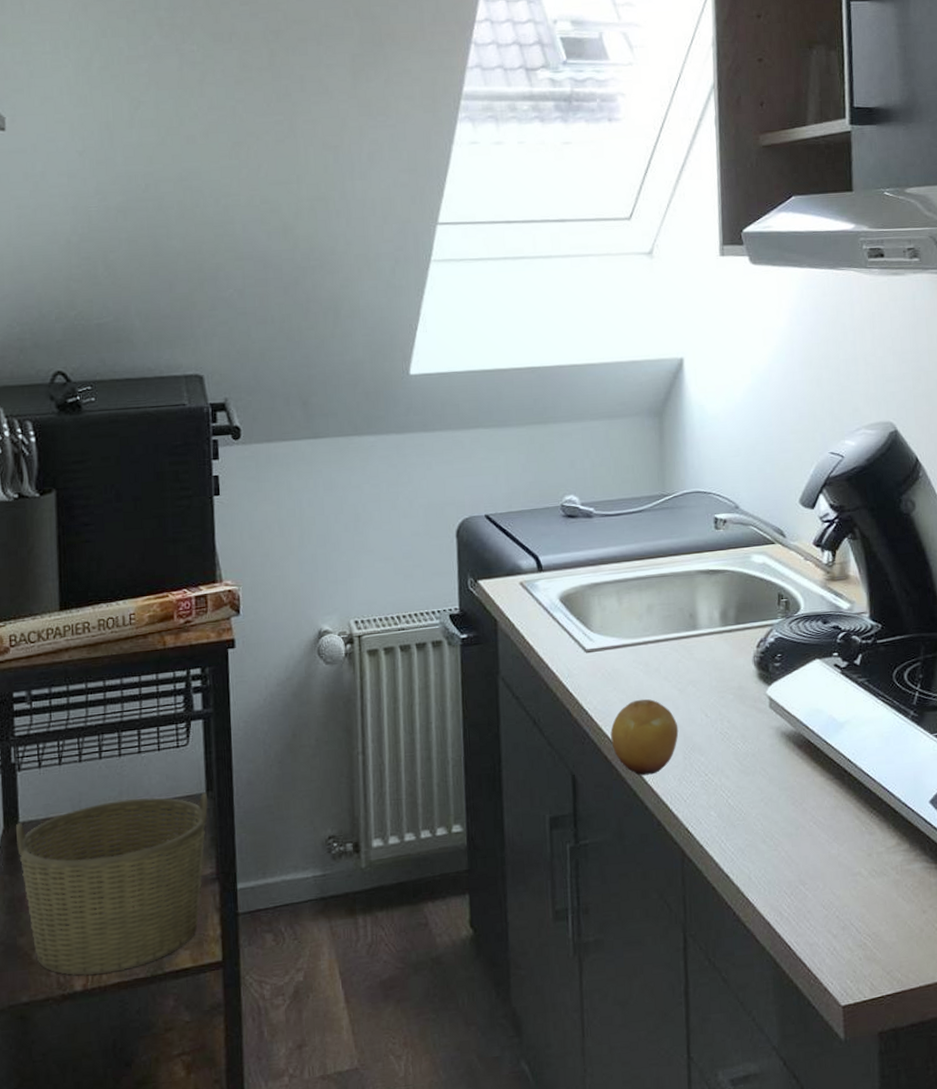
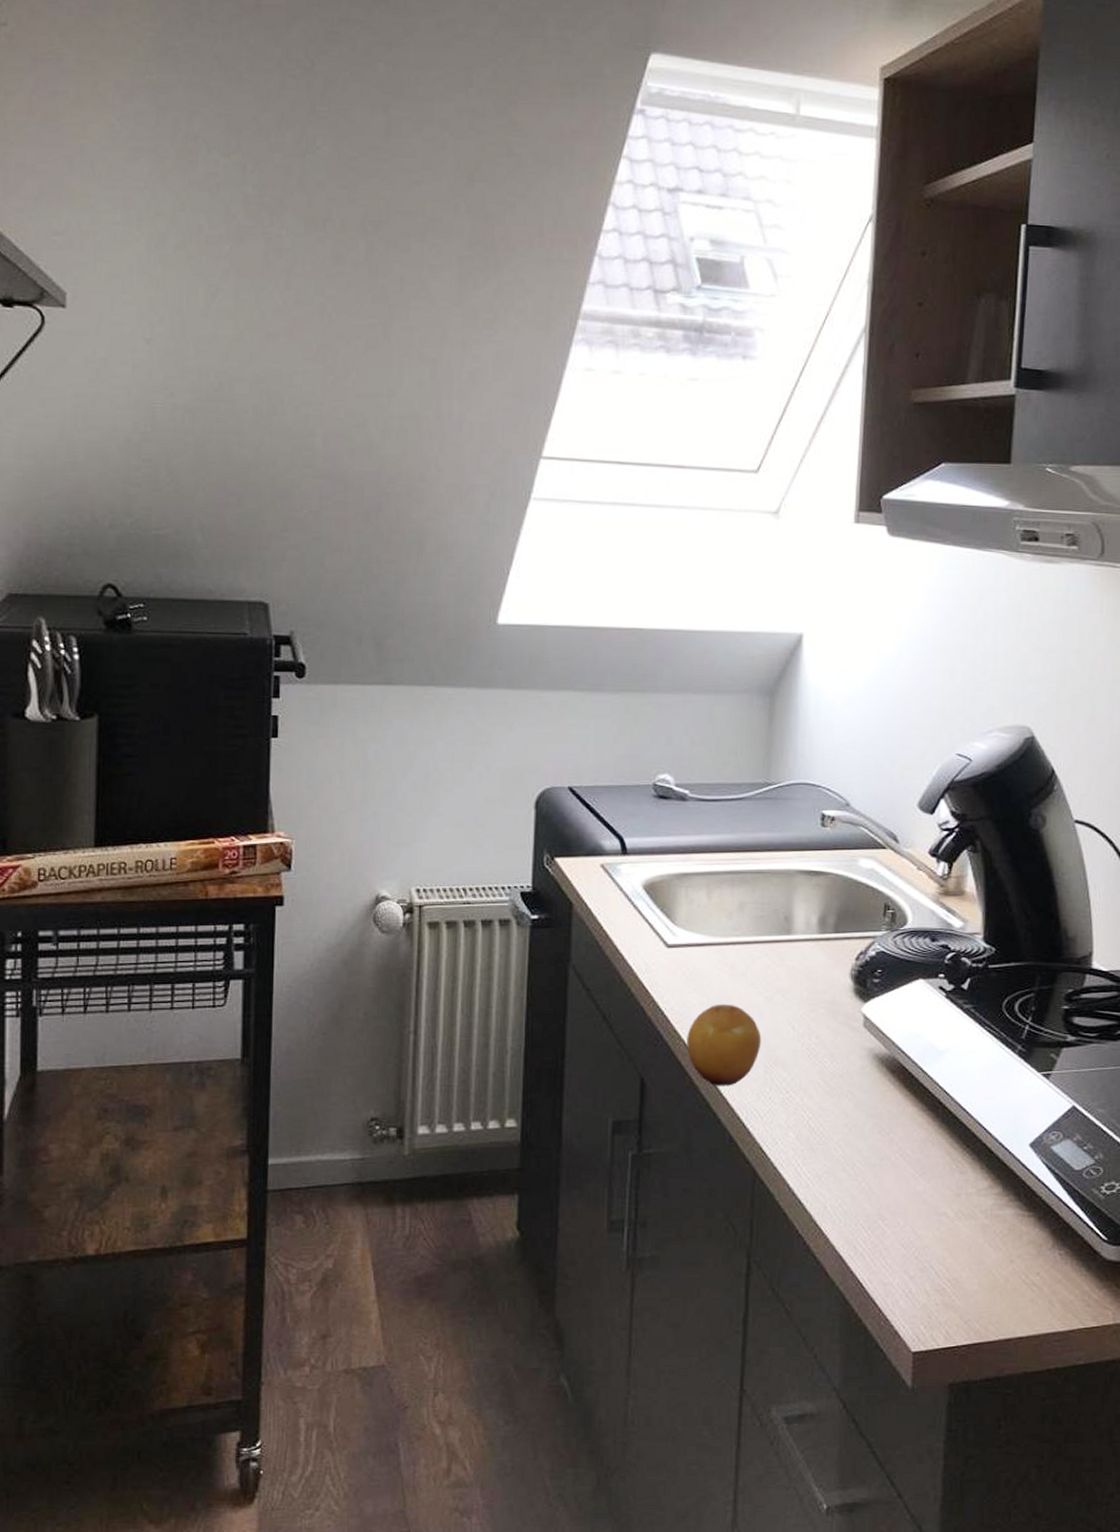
basket: present [16,793,208,976] -> none [34,1057,243,1240]

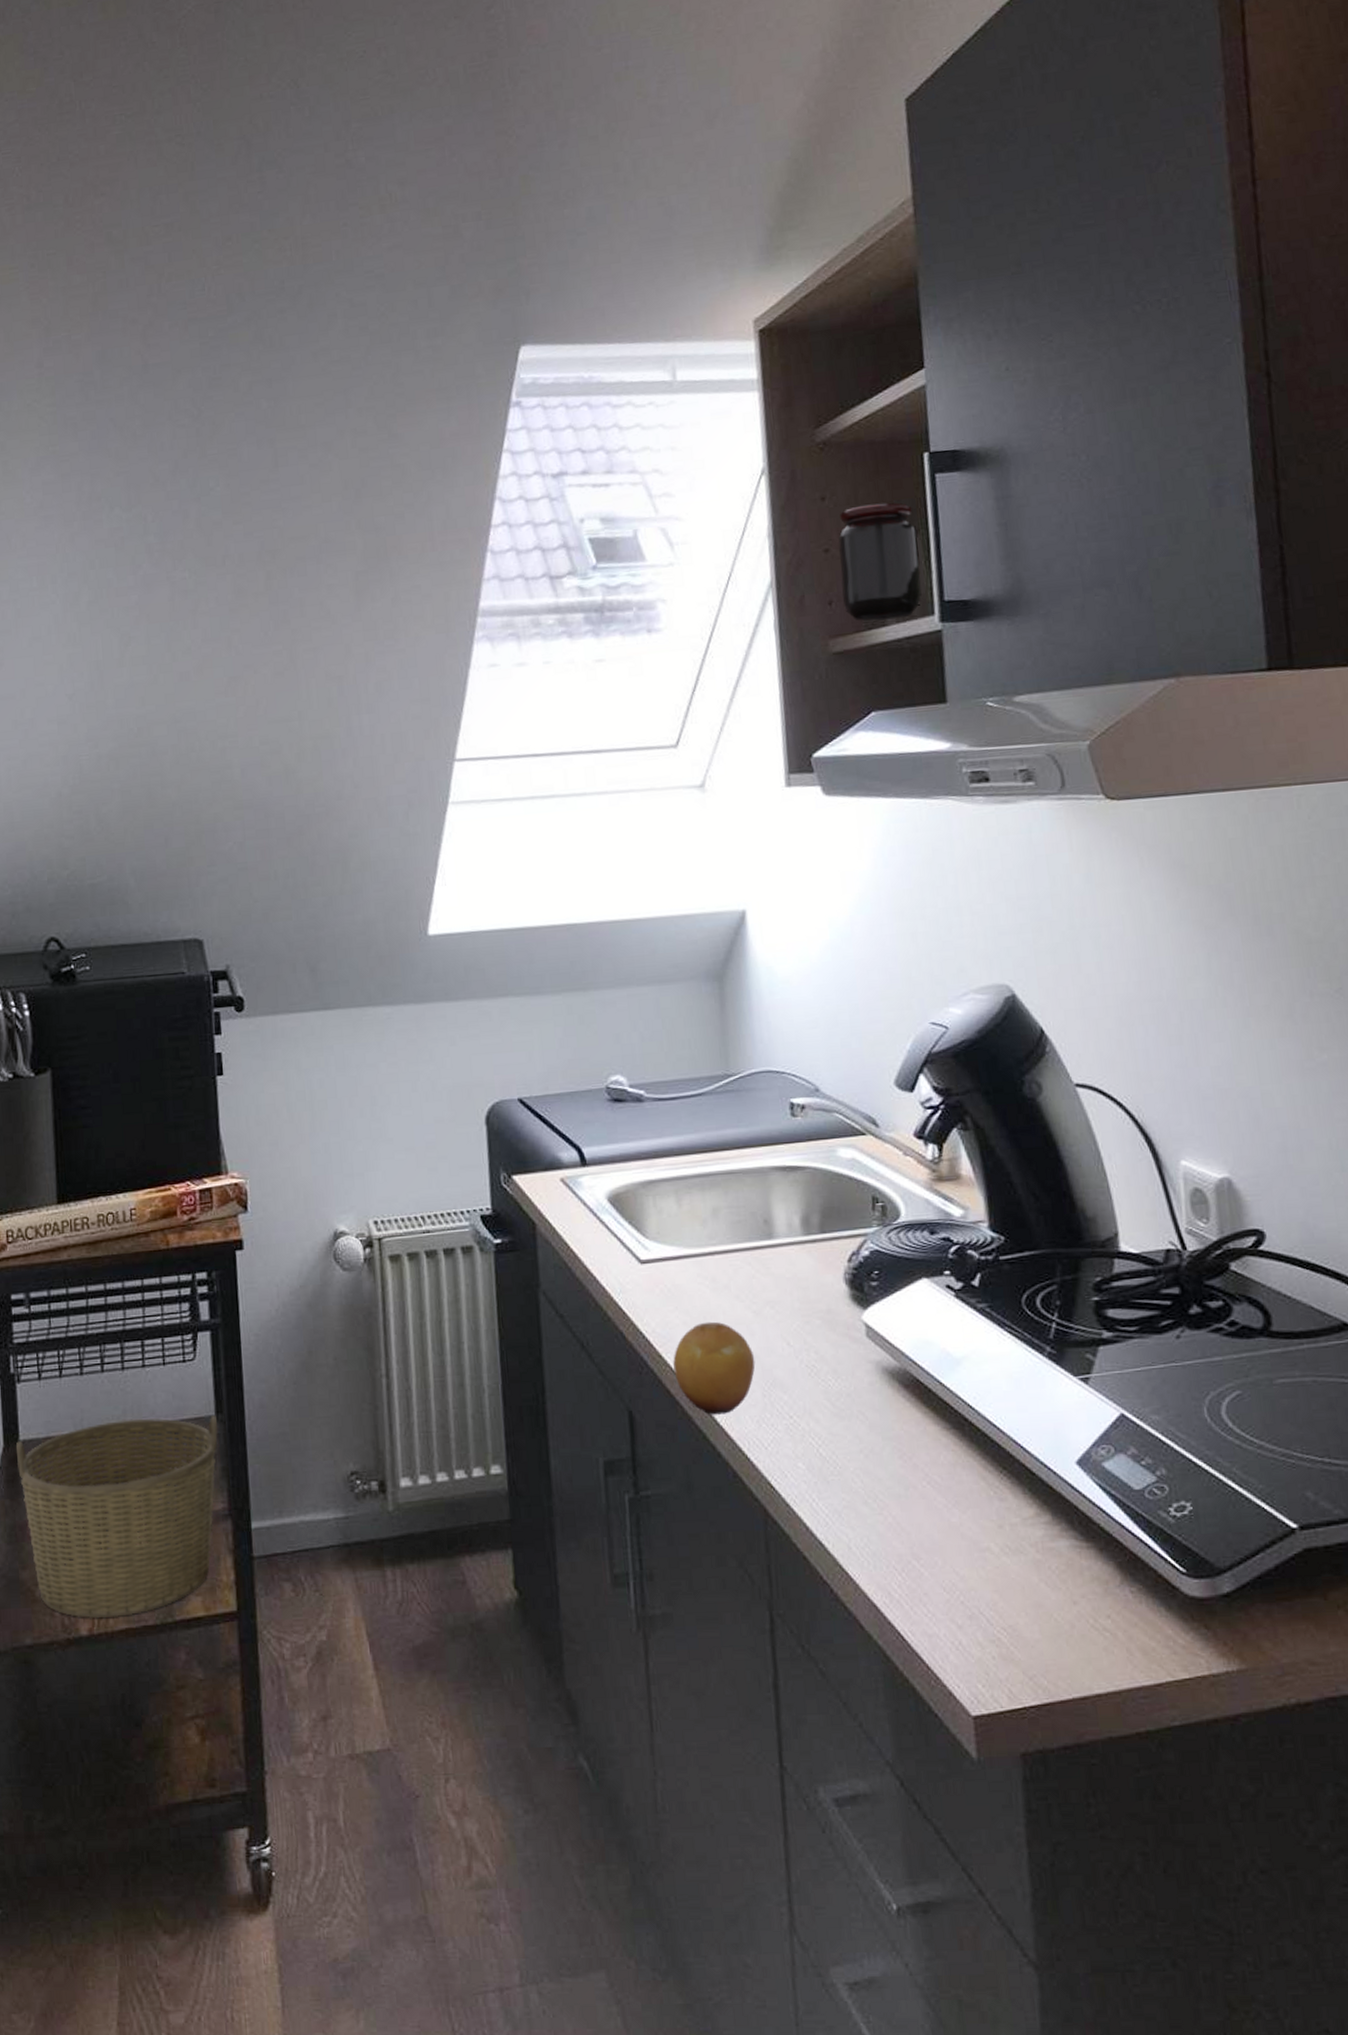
basket: none [34,1057,243,1240] -> present [16,1415,218,1619]
jar: none [930,266,1005,379] -> present [838,503,921,622]

